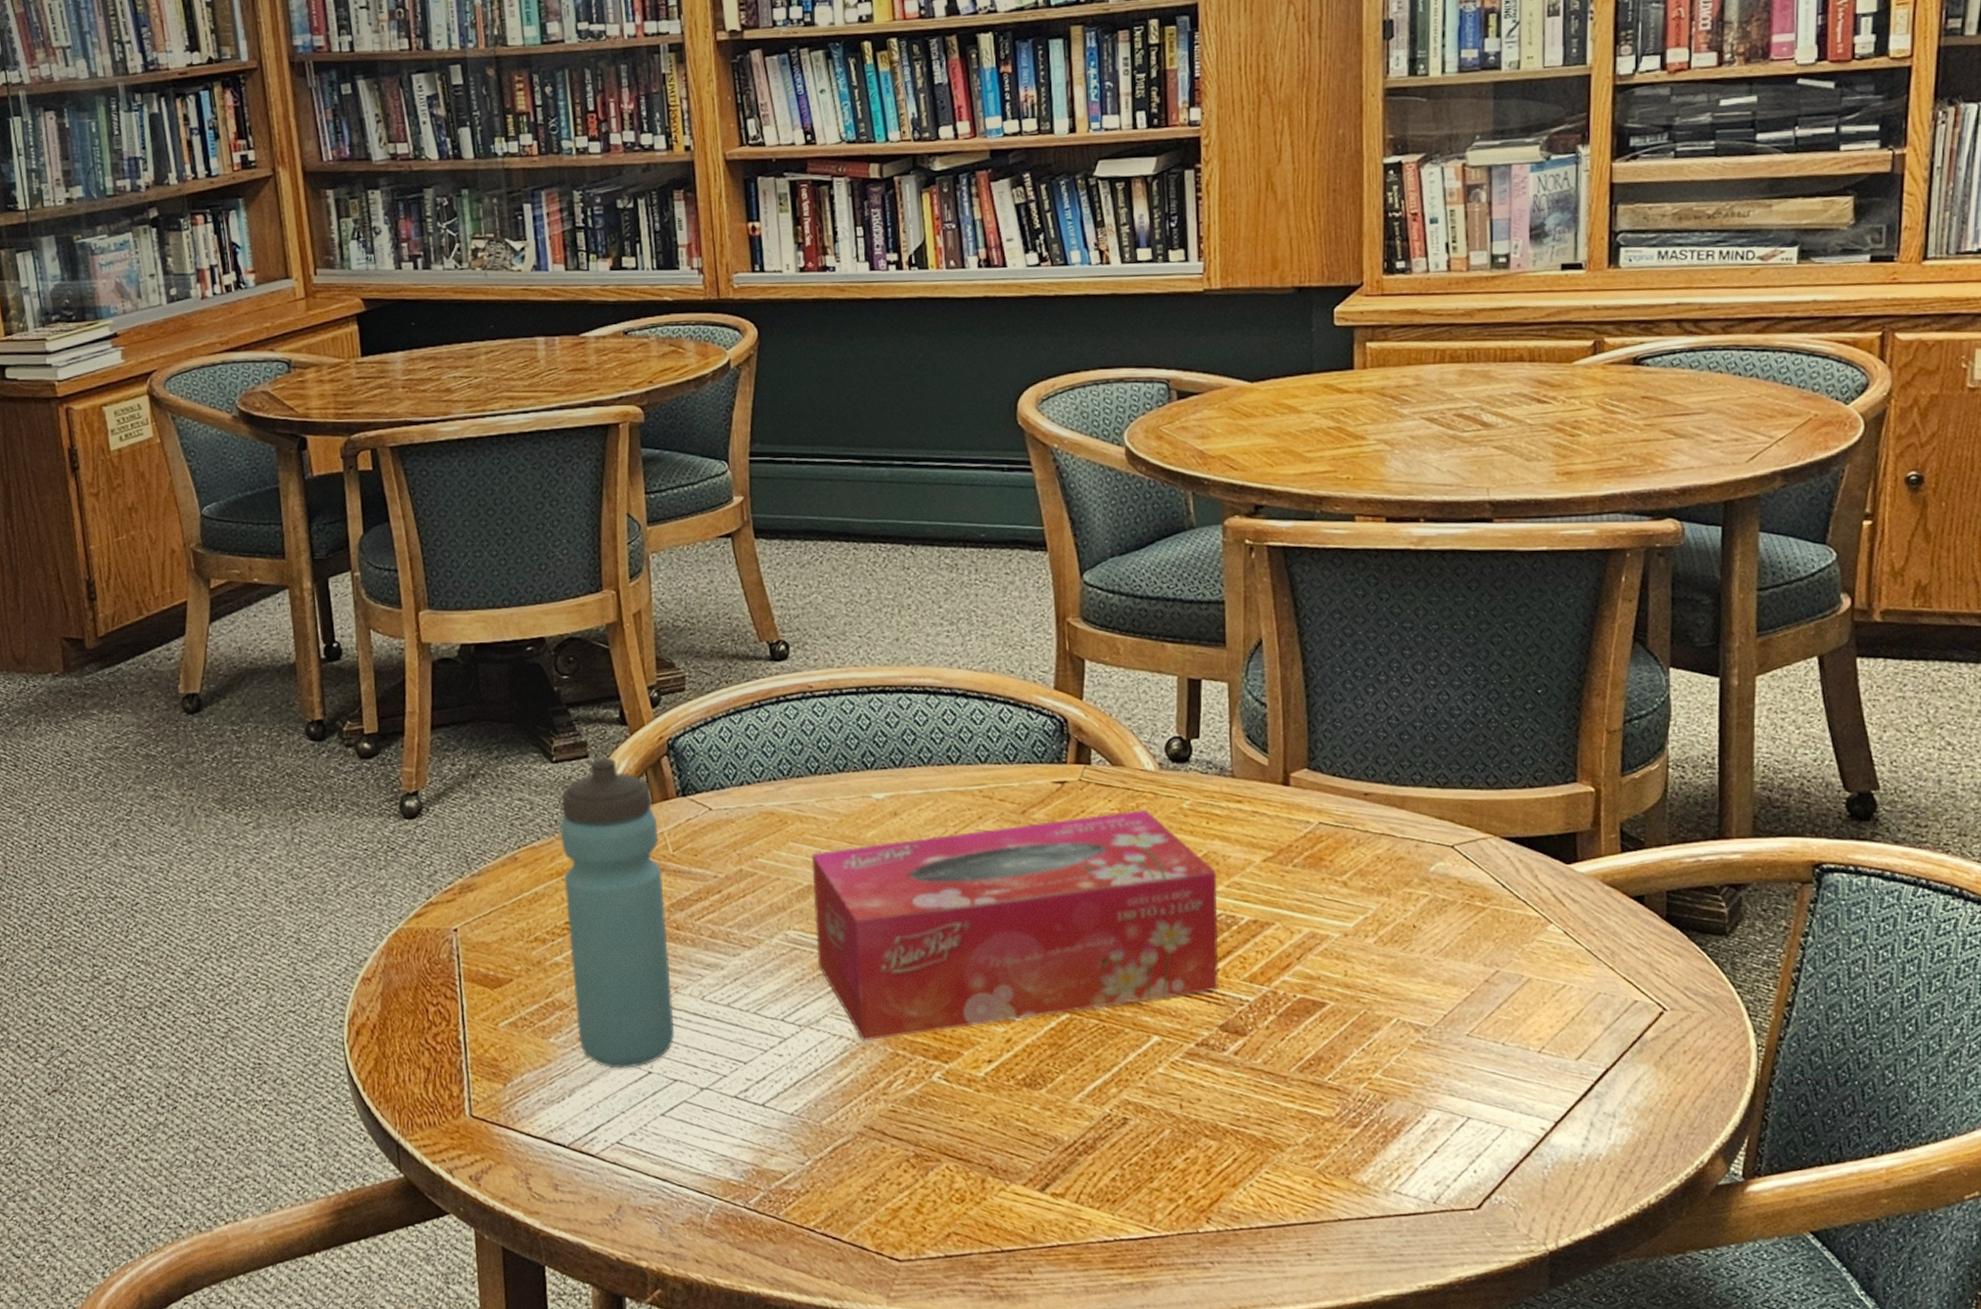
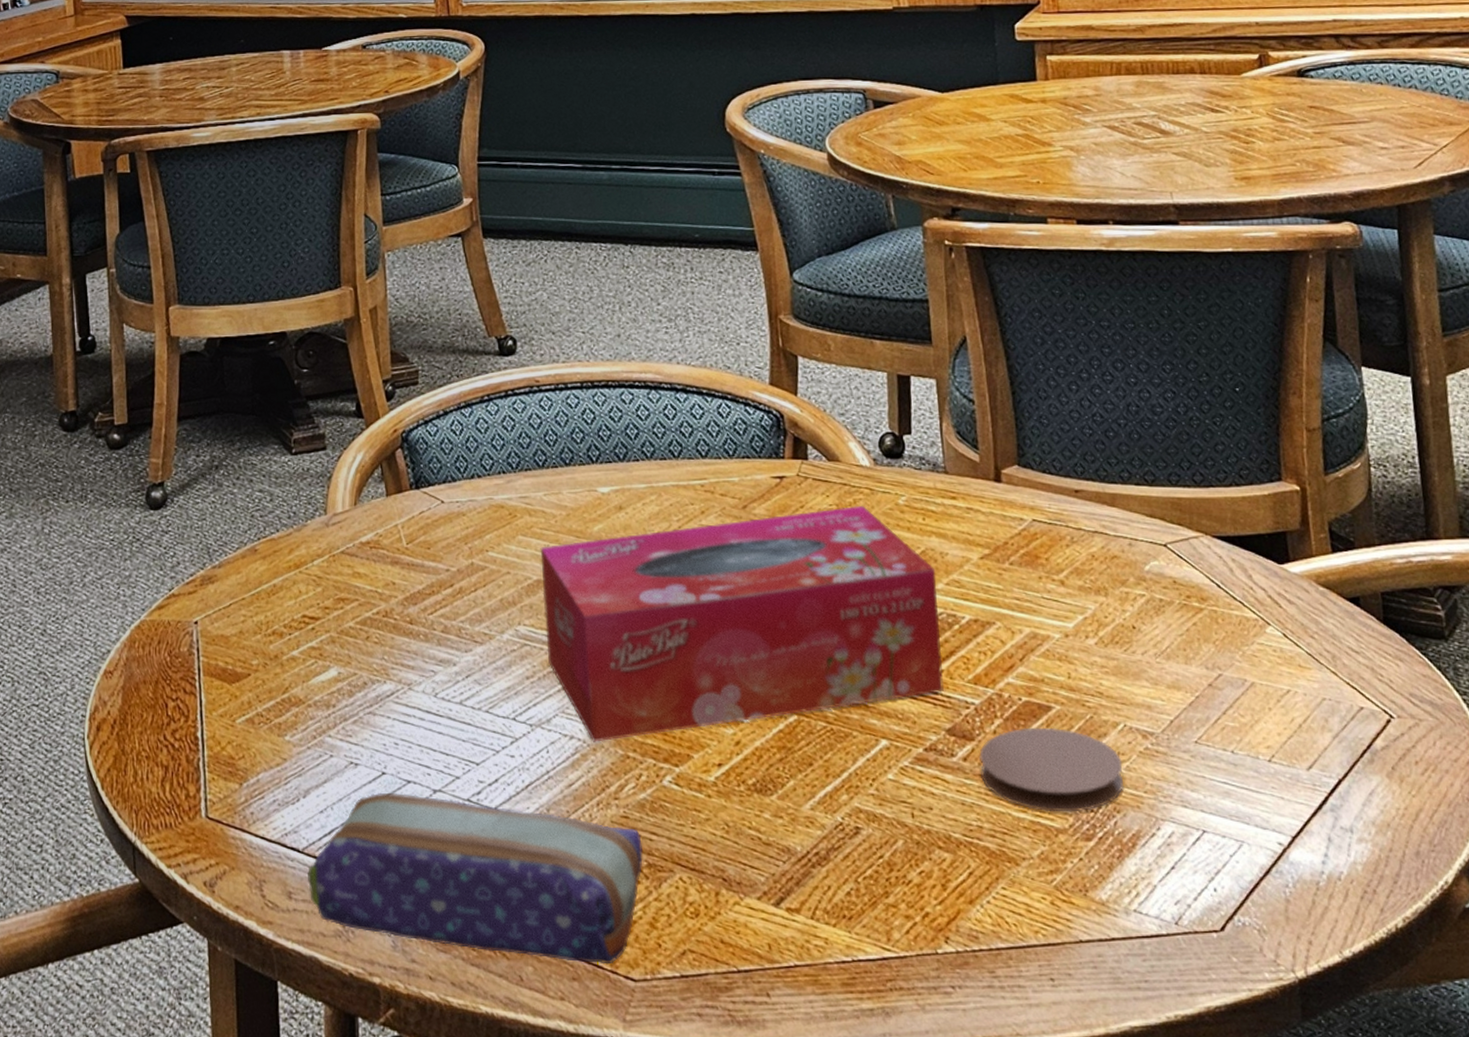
water bottle: present [560,757,675,1068] -> none [298,450,408,768]
pencil case: none [574,1091,910,1247] -> present [308,793,643,965]
coaster: none [1251,1022,1393,1102] -> present [979,727,1125,812]

